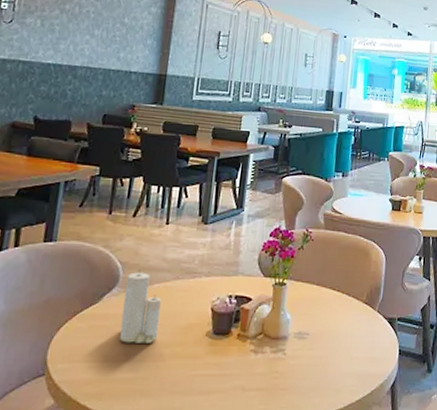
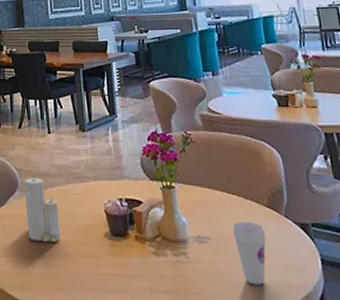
cup: none [330,318,359,377] -> present [232,222,266,285]

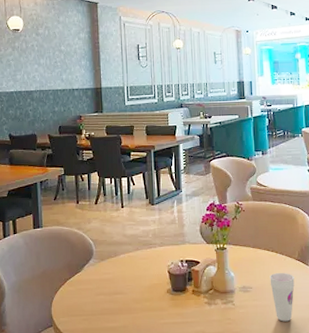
candle: present [23,175,61,242] -> none [98,244,130,301]

